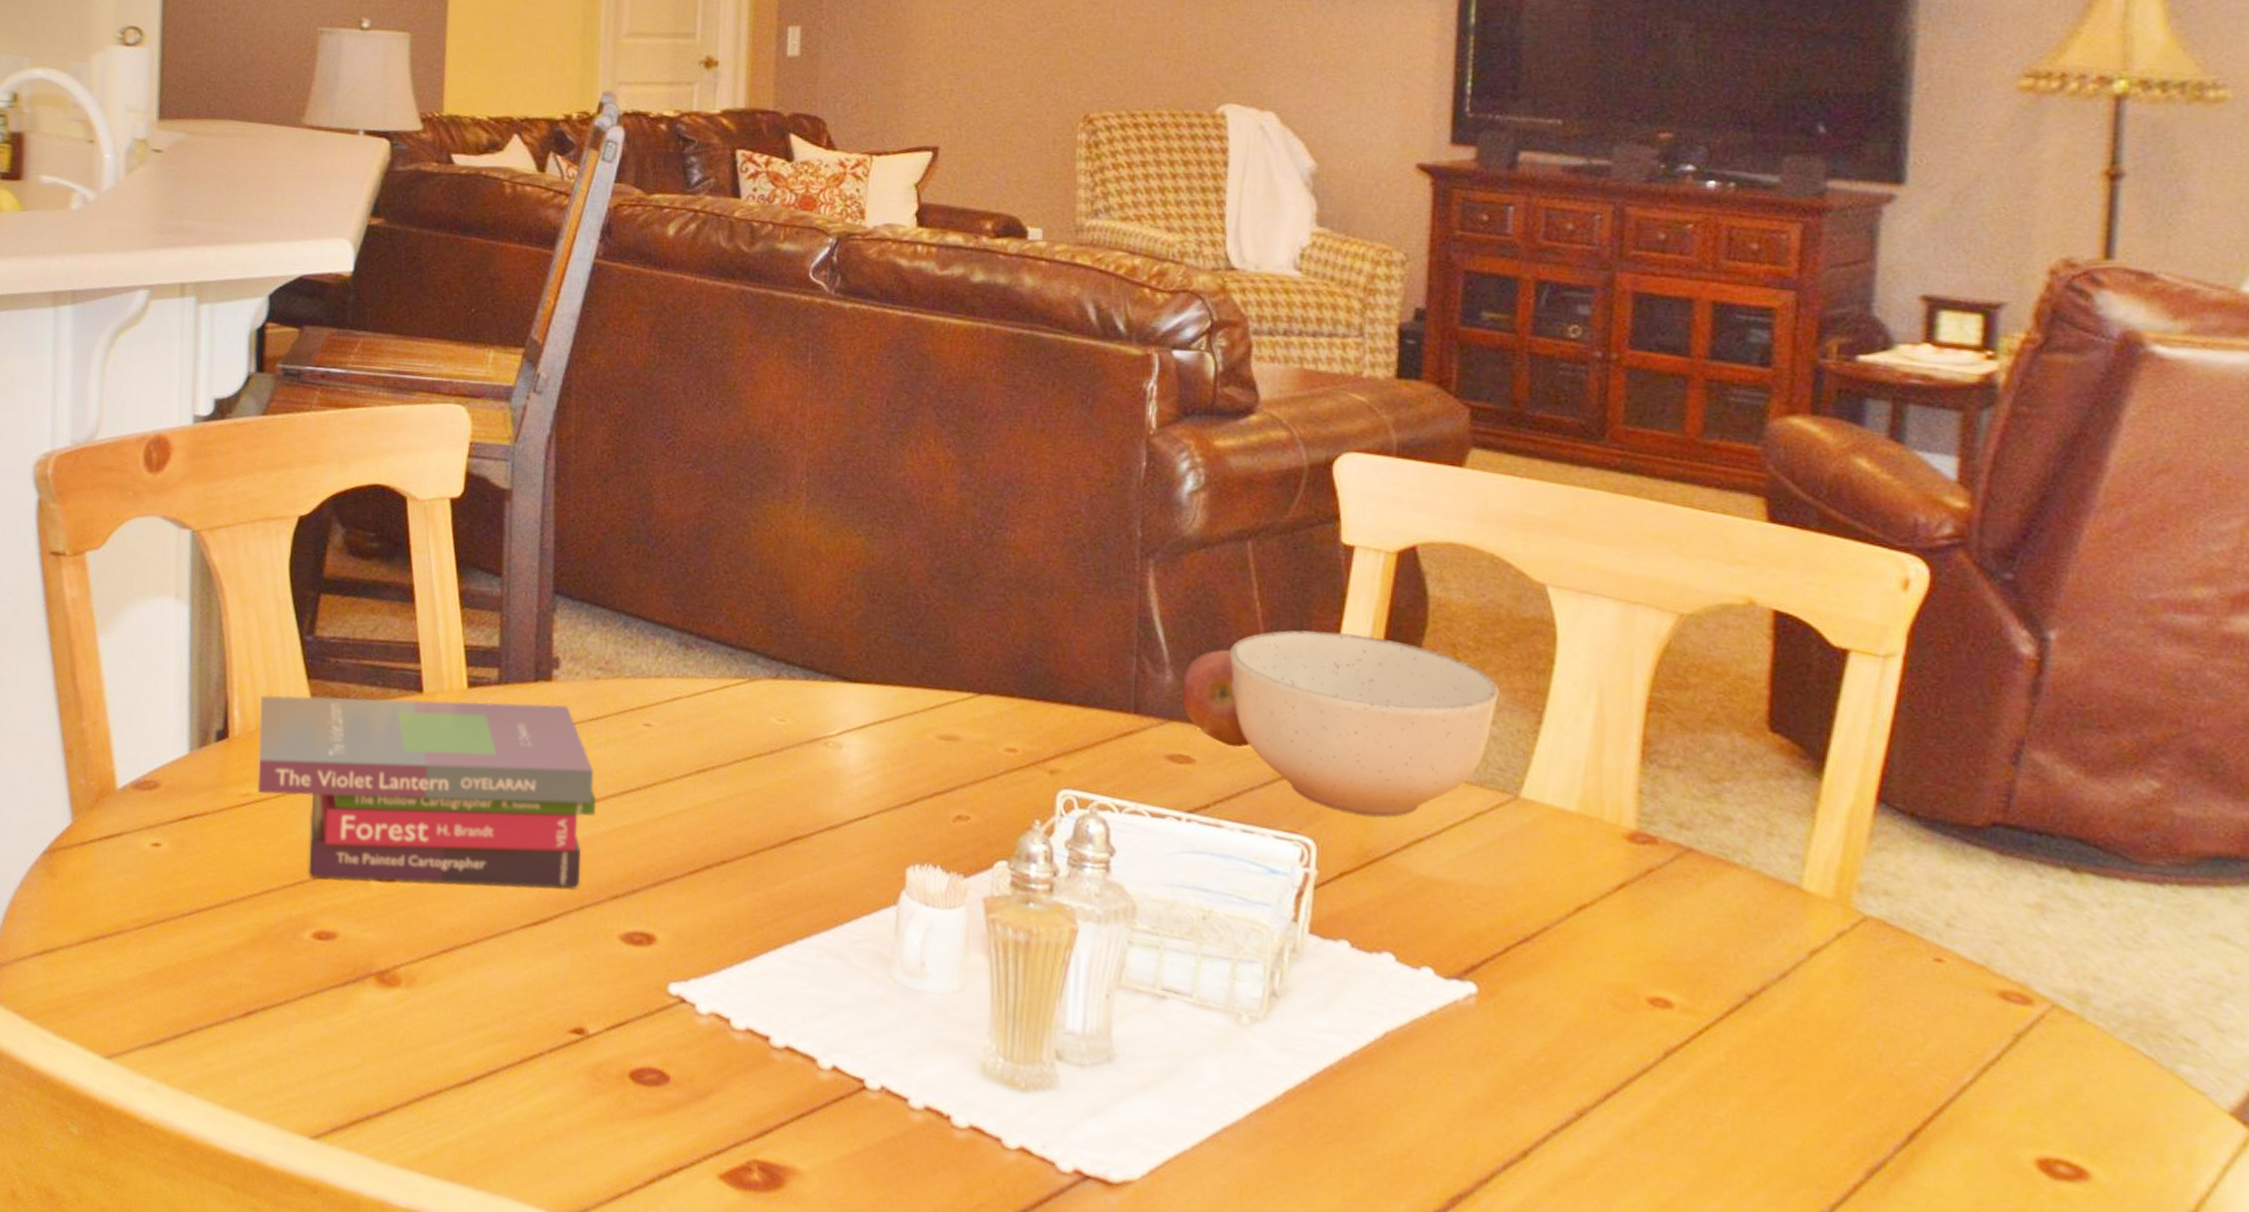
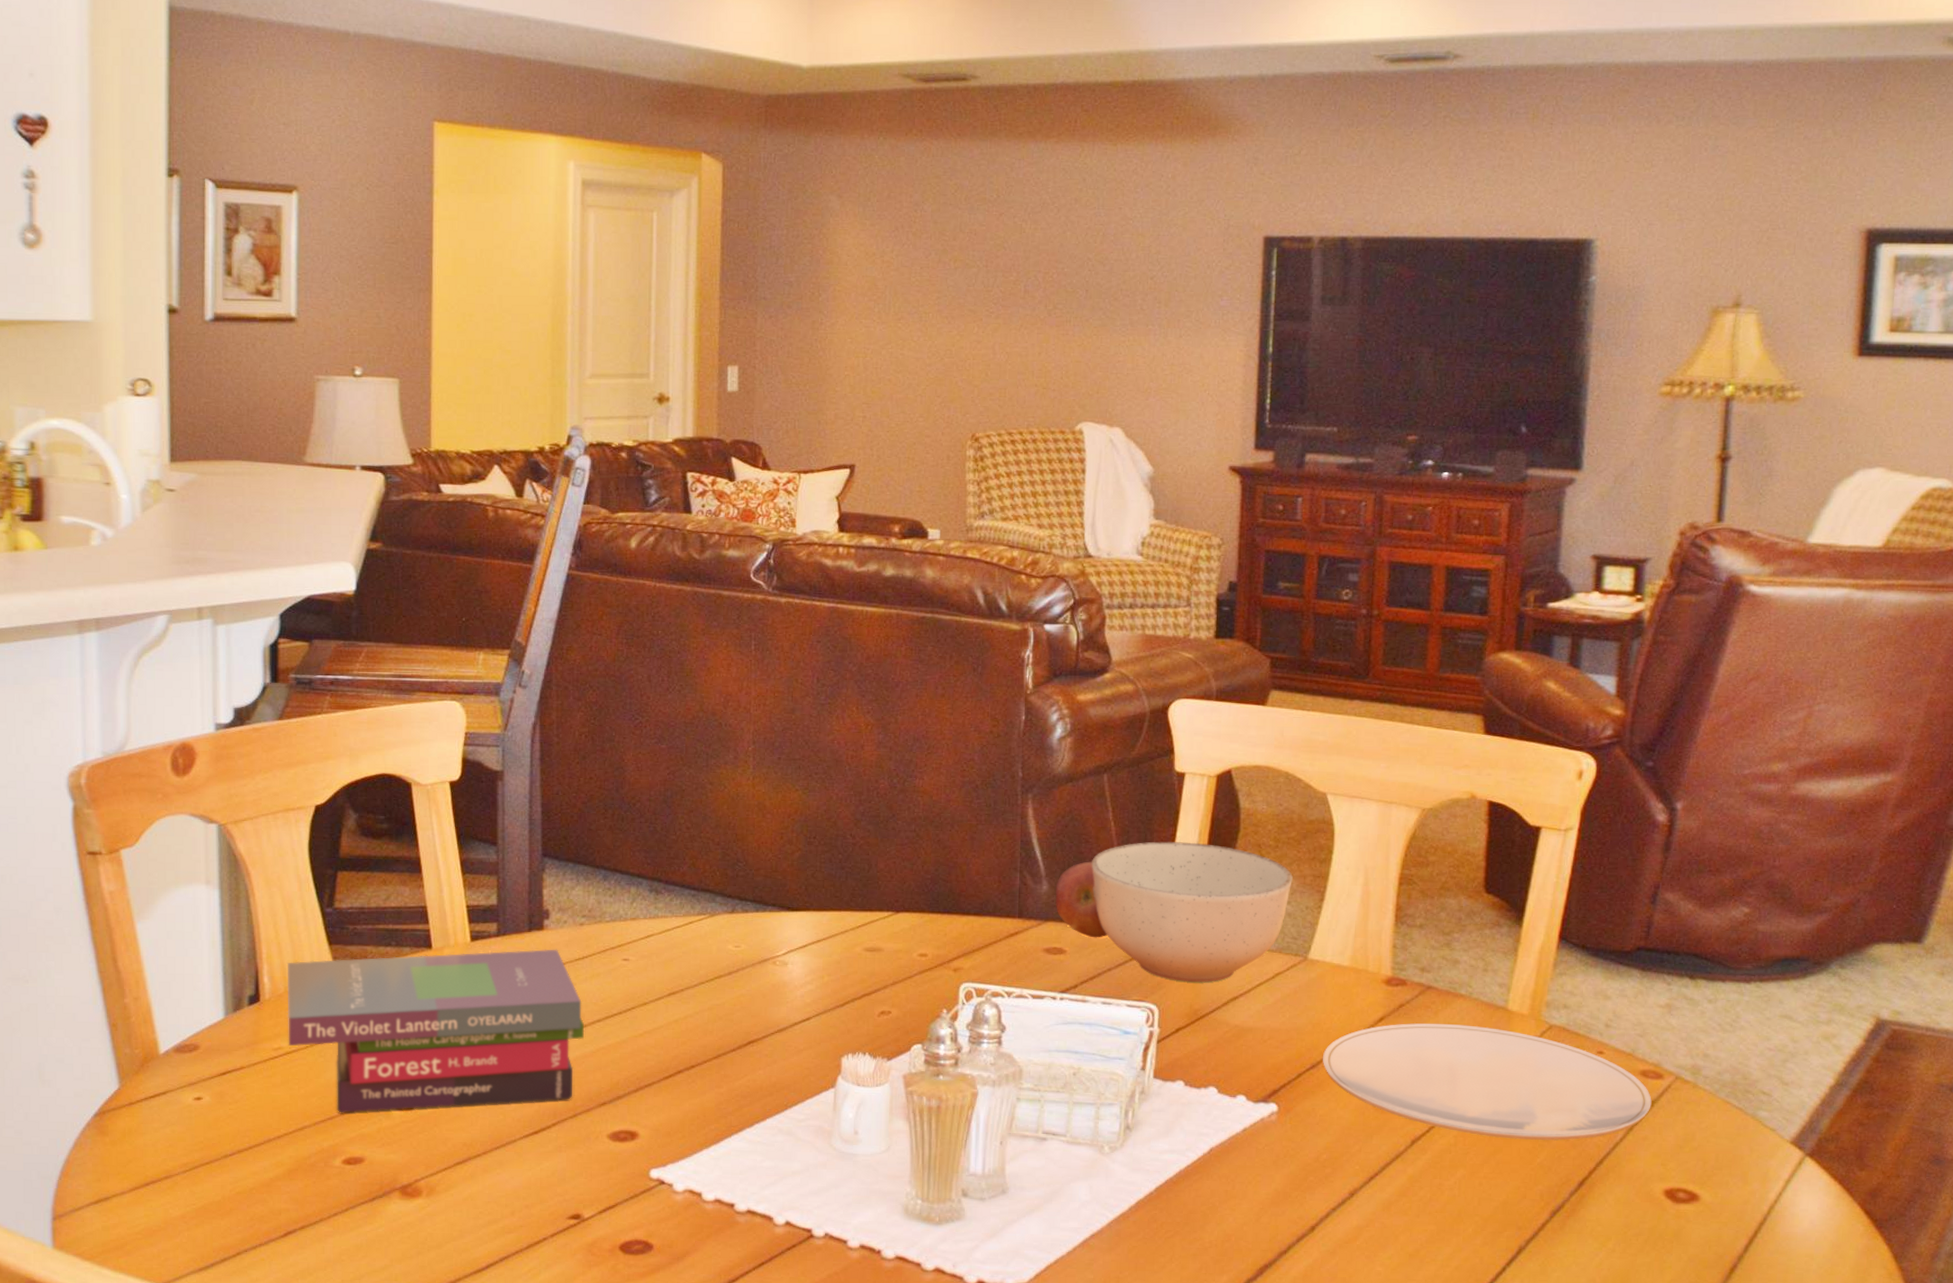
plate: none [1540,894,2016,1076] -> present [1323,1023,1652,1141]

